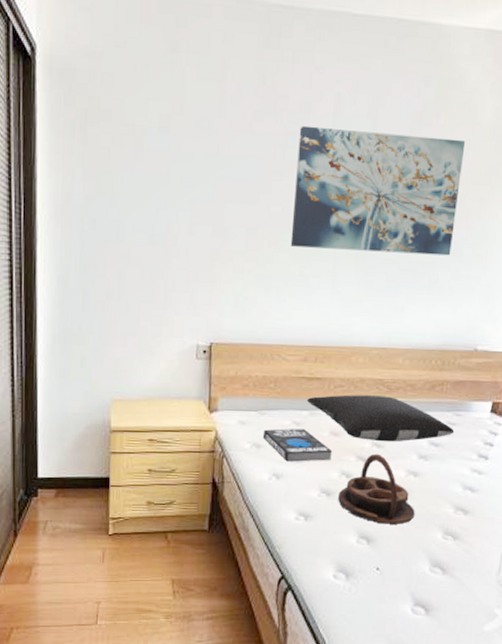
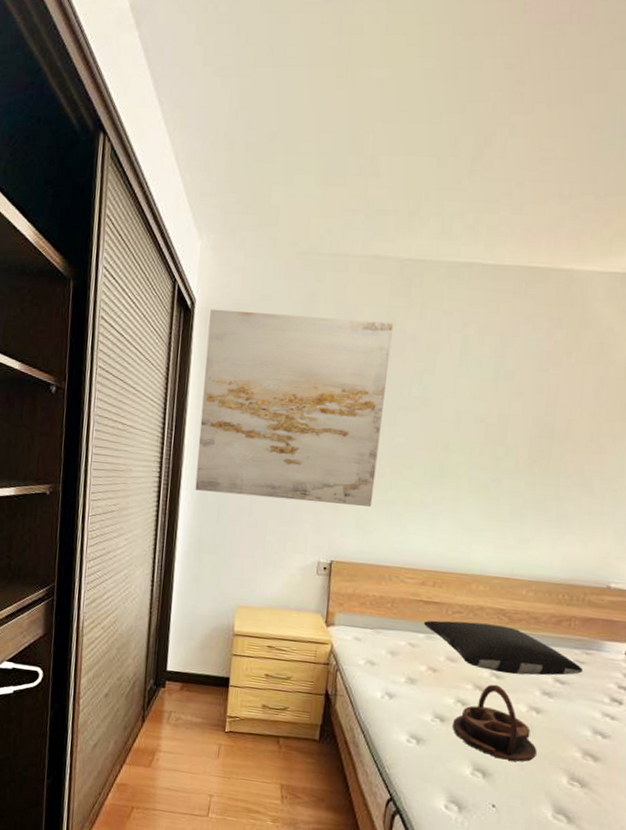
wall art: none [53,56,264,283] -> present [195,309,394,507]
book: present [264,429,332,462] -> none [378,648,448,686]
wall art: present [290,125,466,256] -> none [412,364,599,491]

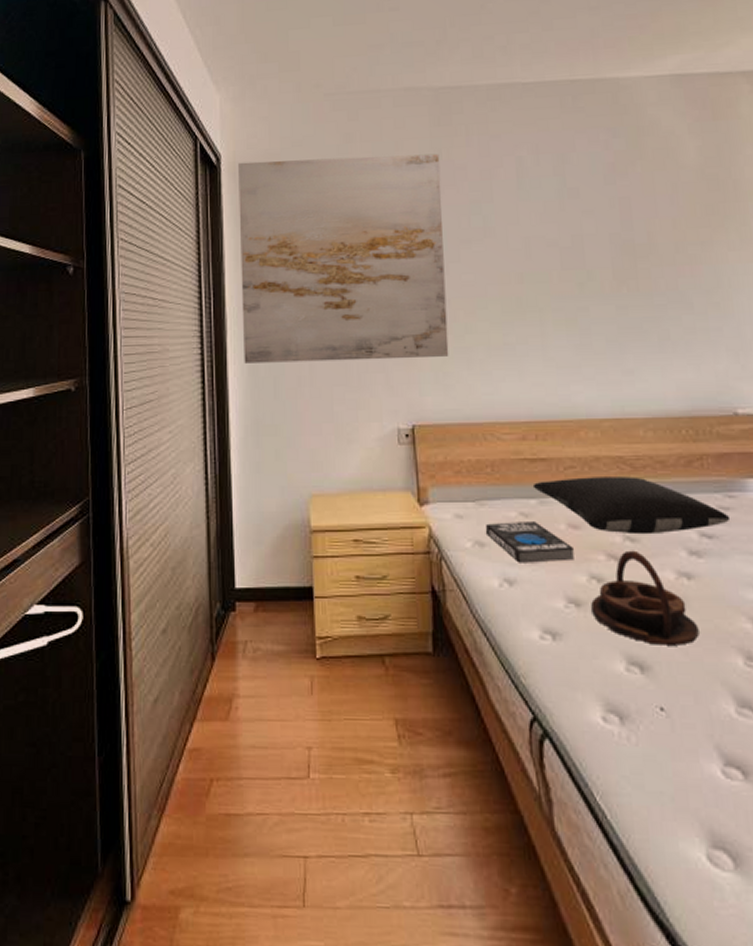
book: none [378,648,448,686] -> present [486,522,574,563]

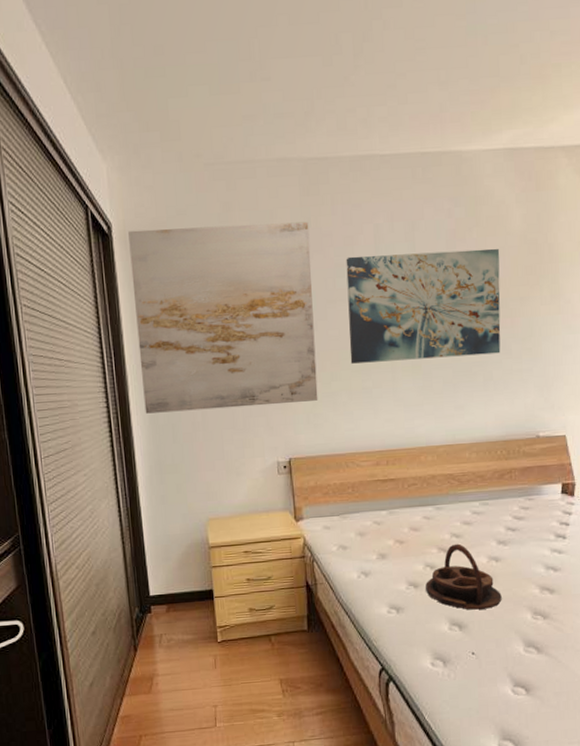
wall art: none [482,184,679,314] -> present [346,248,501,364]
book: present [486,522,574,563] -> none [348,528,414,560]
pillow: present [532,477,731,535] -> none [384,489,529,532]

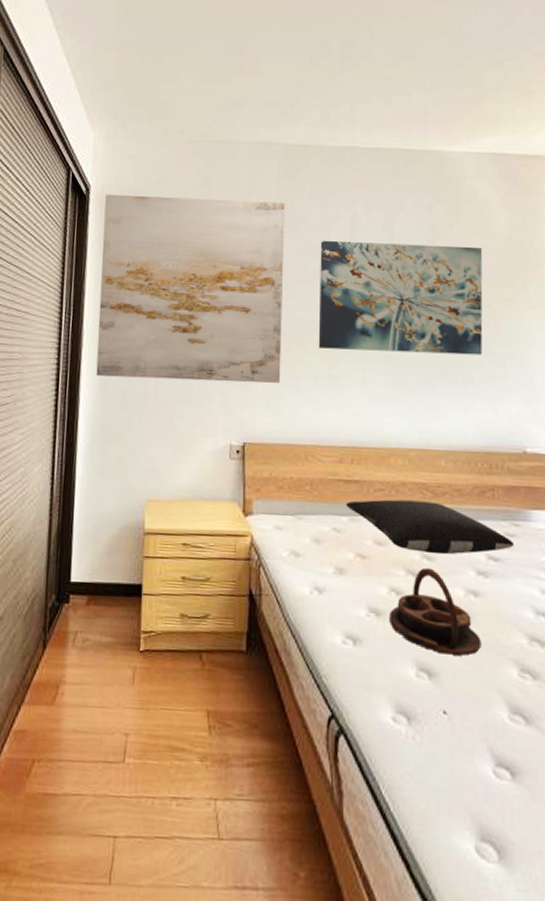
pillow: none [384,489,529,532] -> present [345,499,515,555]

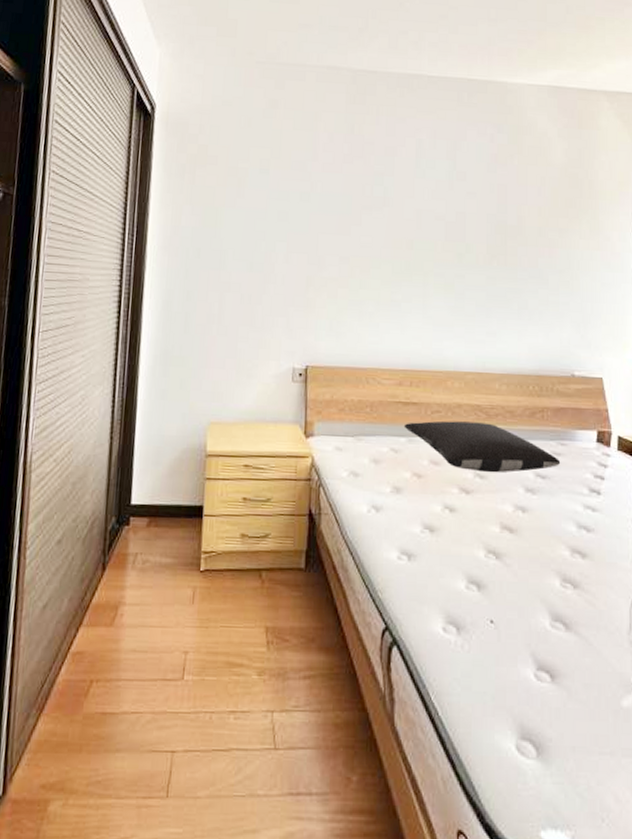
wall art: present [96,194,285,383] -> none [159,113,352,307]
wall art: present [318,240,483,355] -> none [381,166,540,283]
serving tray: present [389,567,481,656] -> none [443,485,527,568]

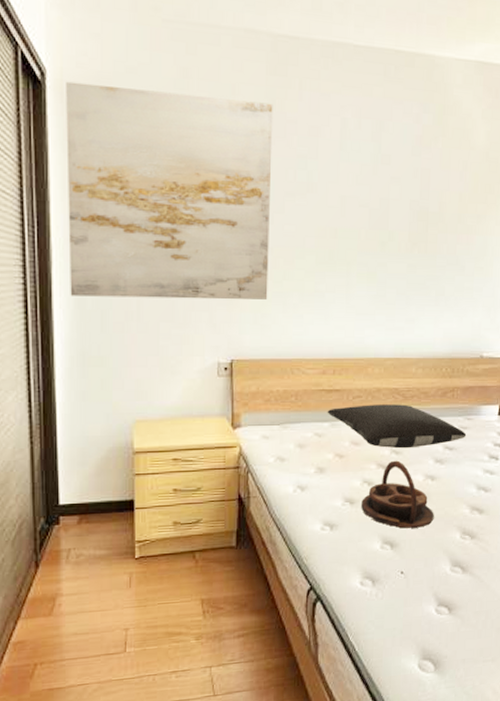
wall art: none [159,113,352,307] -> present [66,81,273,300]
serving tray: none [443,485,527,568] -> present [361,460,434,529]

